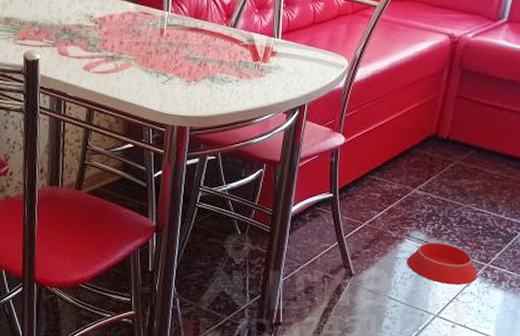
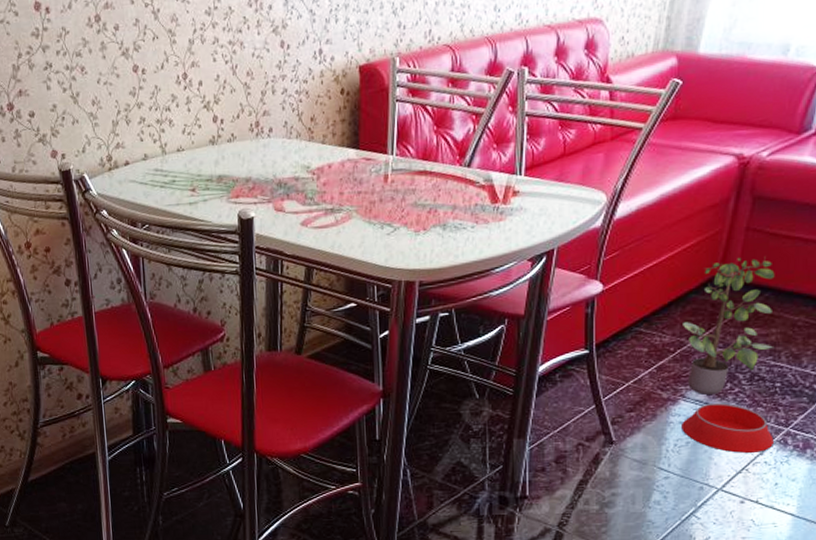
potted plant: none [408,120,478,236] -> present [683,256,775,396]

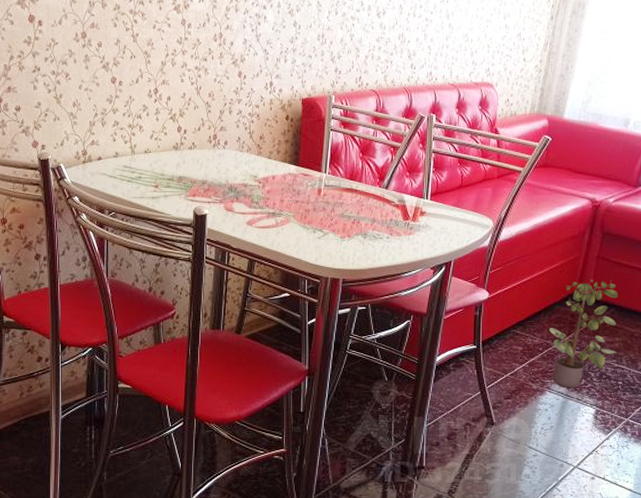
pet bowl: present [682,402,774,453] -> none [547,395,617,437]

